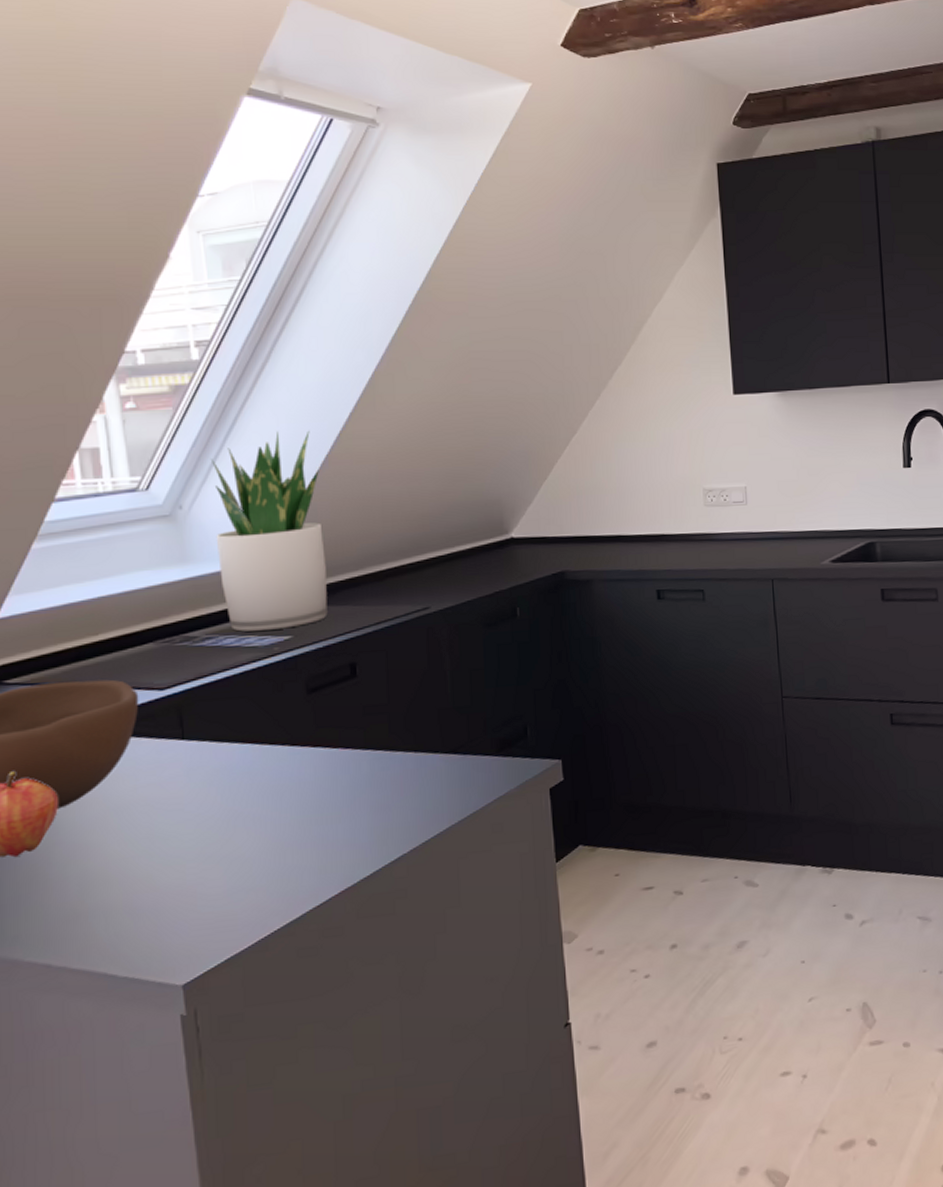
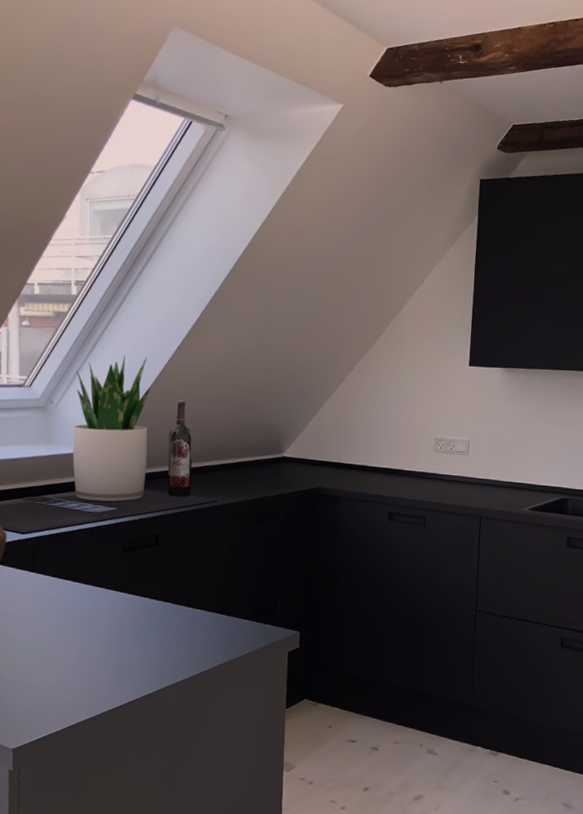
wine bottle: none [352,482,393,610] -> present [167,400,193,497]

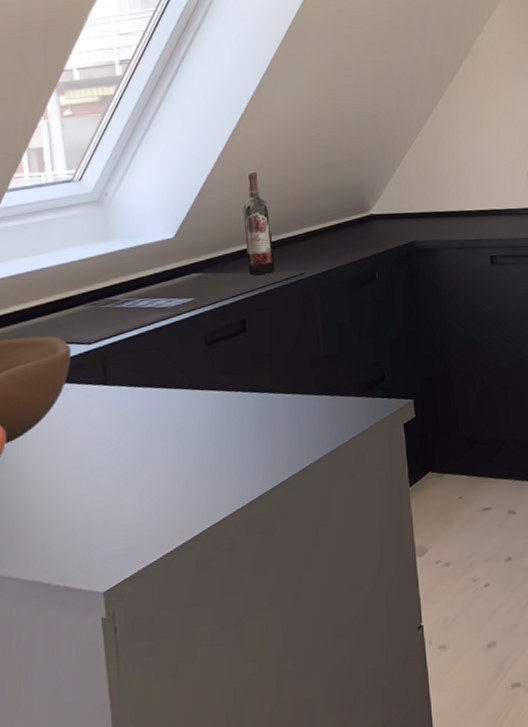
planter: present [72,354,151,502] -> none [130,130,223,296]

